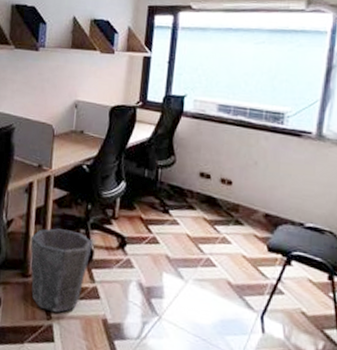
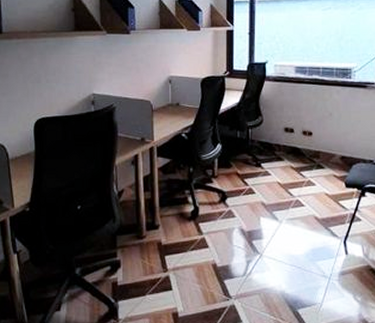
waste bin: present [30,228,93,312] -> none [141,192,197,264]

